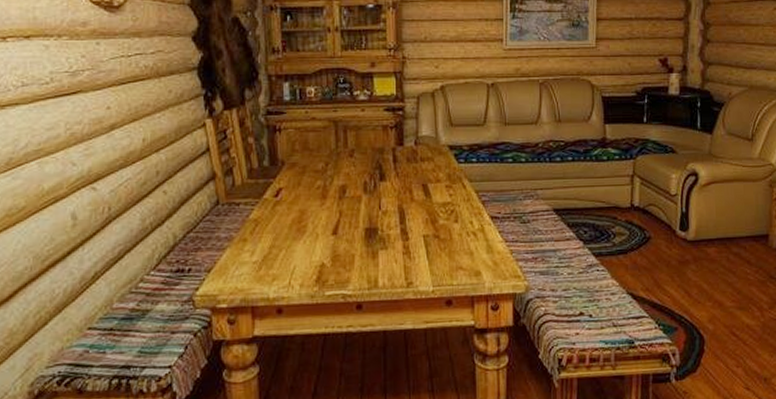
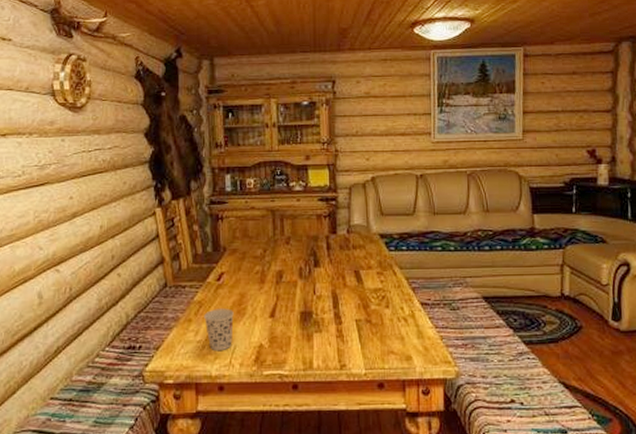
cup: none [261,226,293,272] -> present [204,308,234,351]

